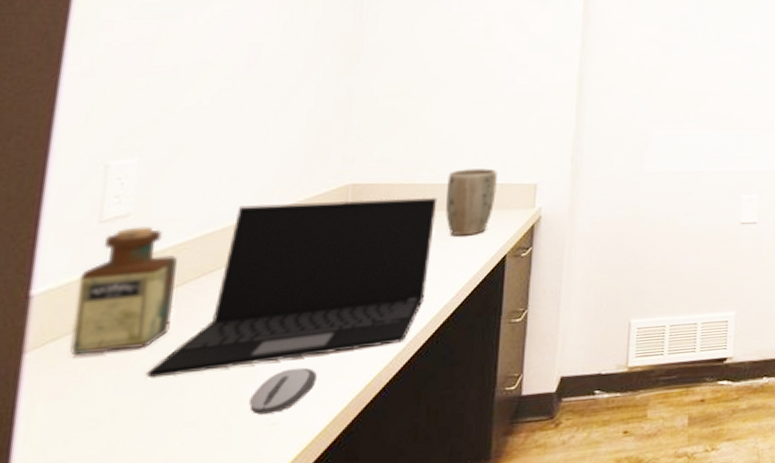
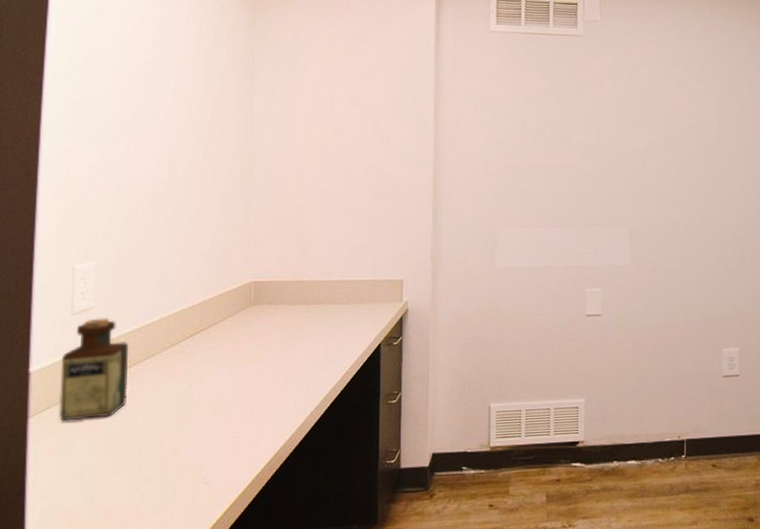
laptop: present [146,197,438,379] -> none [113,292,322,442]
computer mouse: present [248,367,317,415] -> none [187,437,237,475]
plant pot: present [446,168,498,236] -> none [329,266,371,327]

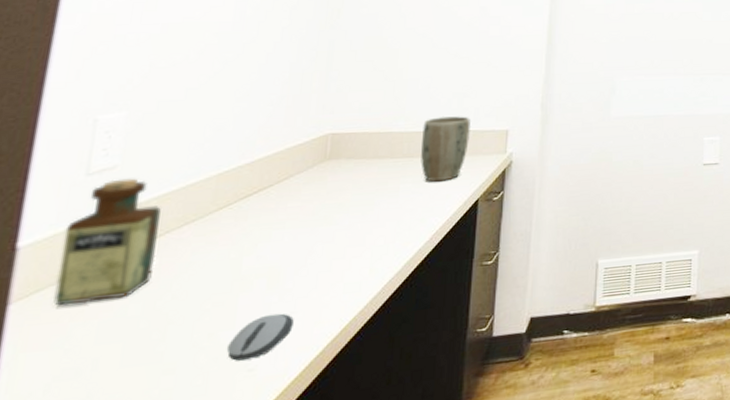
computer mouse: none [187,437,237,475] -> present [226,313,294,361]
plant pot: none [329,266,371,327] -> present [421,116,472,182]

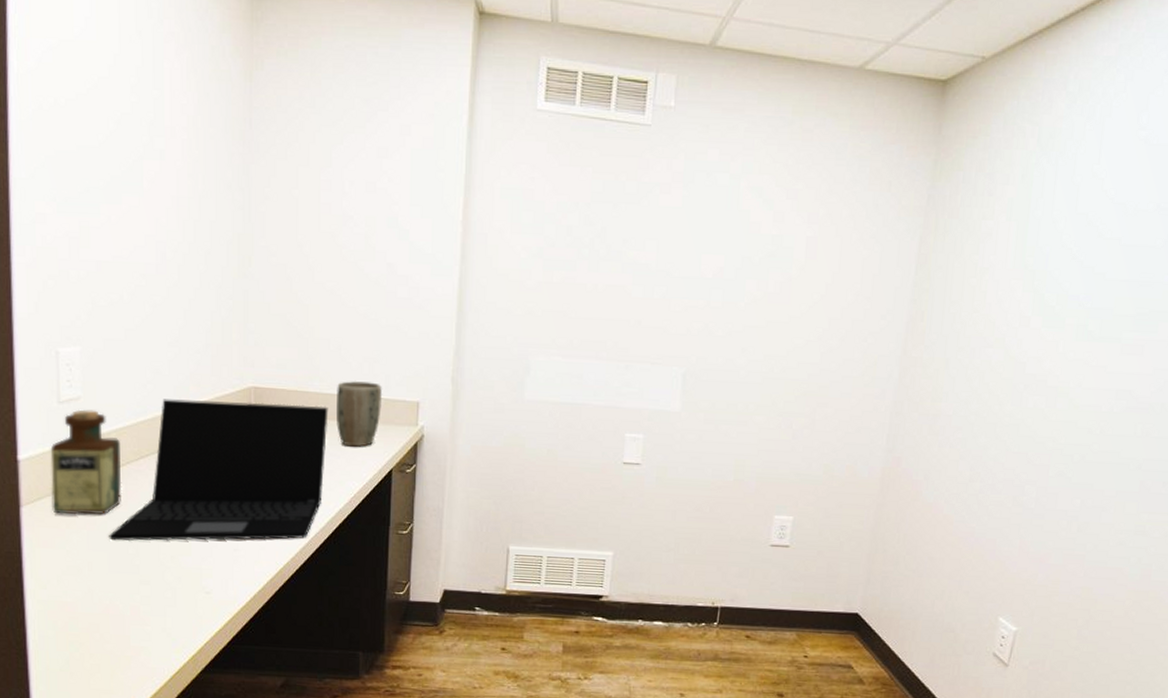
laptop: none [127,144,413,327] -> present [109,399,329,542]
computer mouse: present [226,313,294,361] -> none [186,548,238,584]

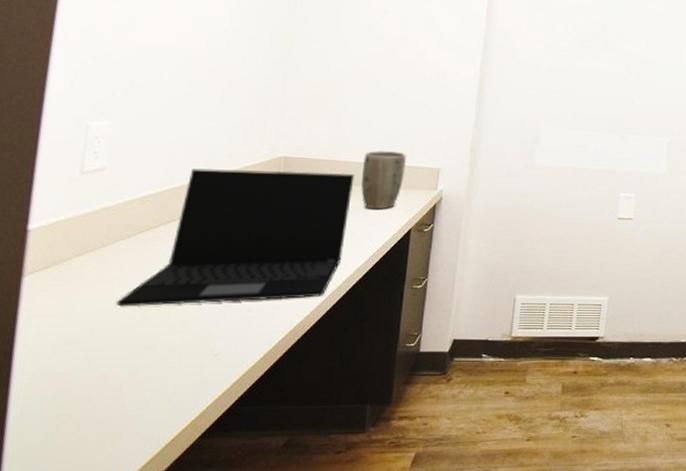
bottle: present [50,409,122,515] -> none [58,179,142,283]

